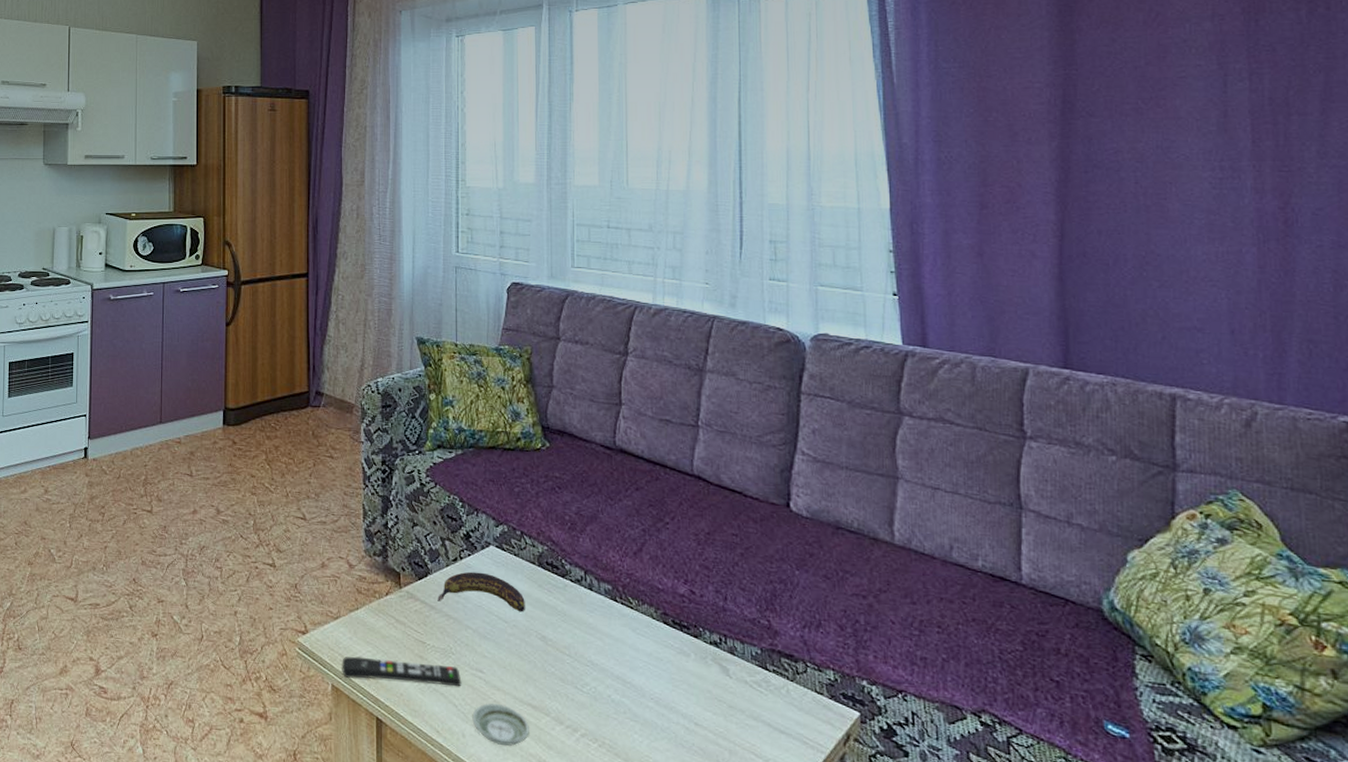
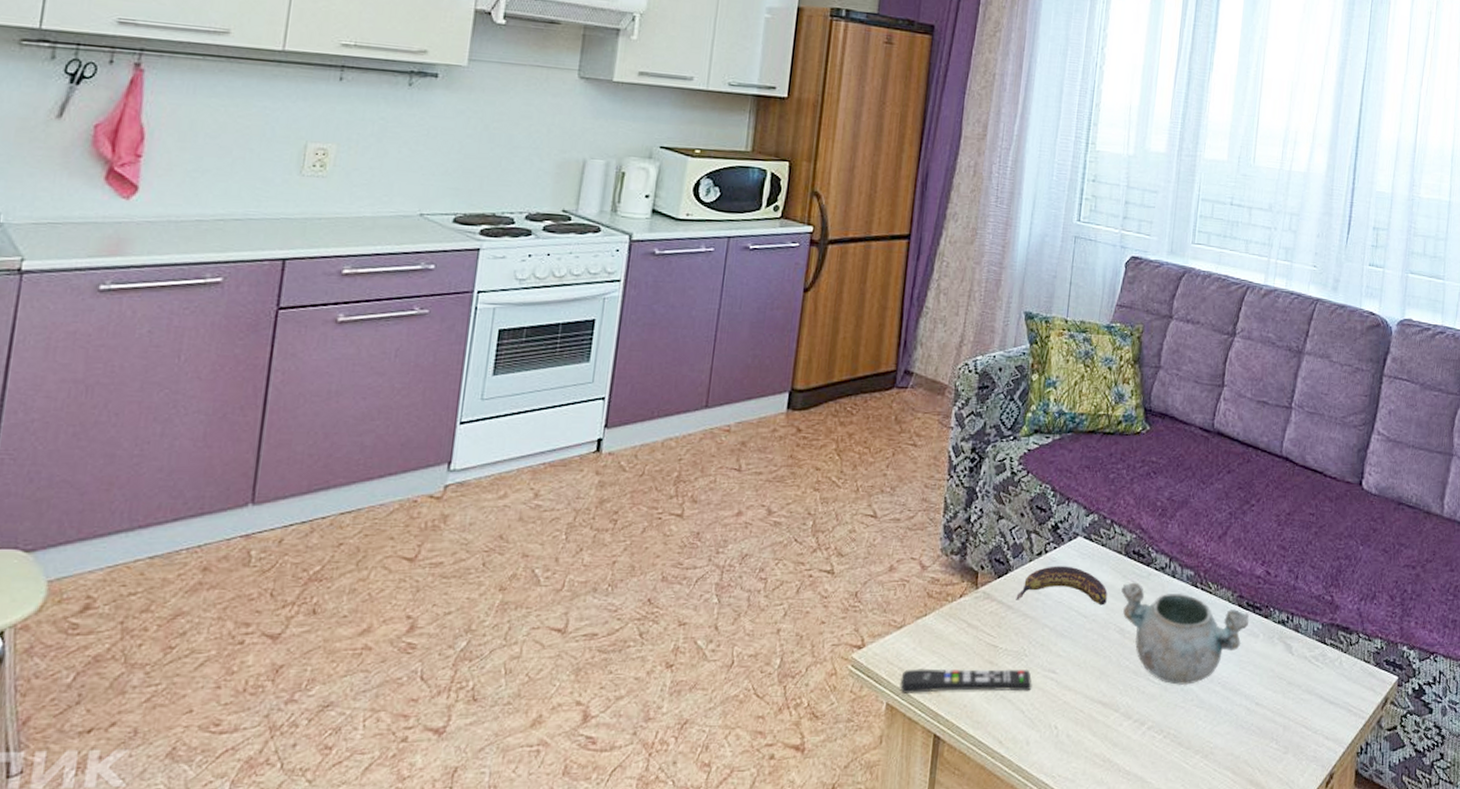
saucer: present [472,703,529,747] -> none [1039,705,1097,749]
decorative bowl: none [539,592,678,697] -> present [1121,582,1249,685]

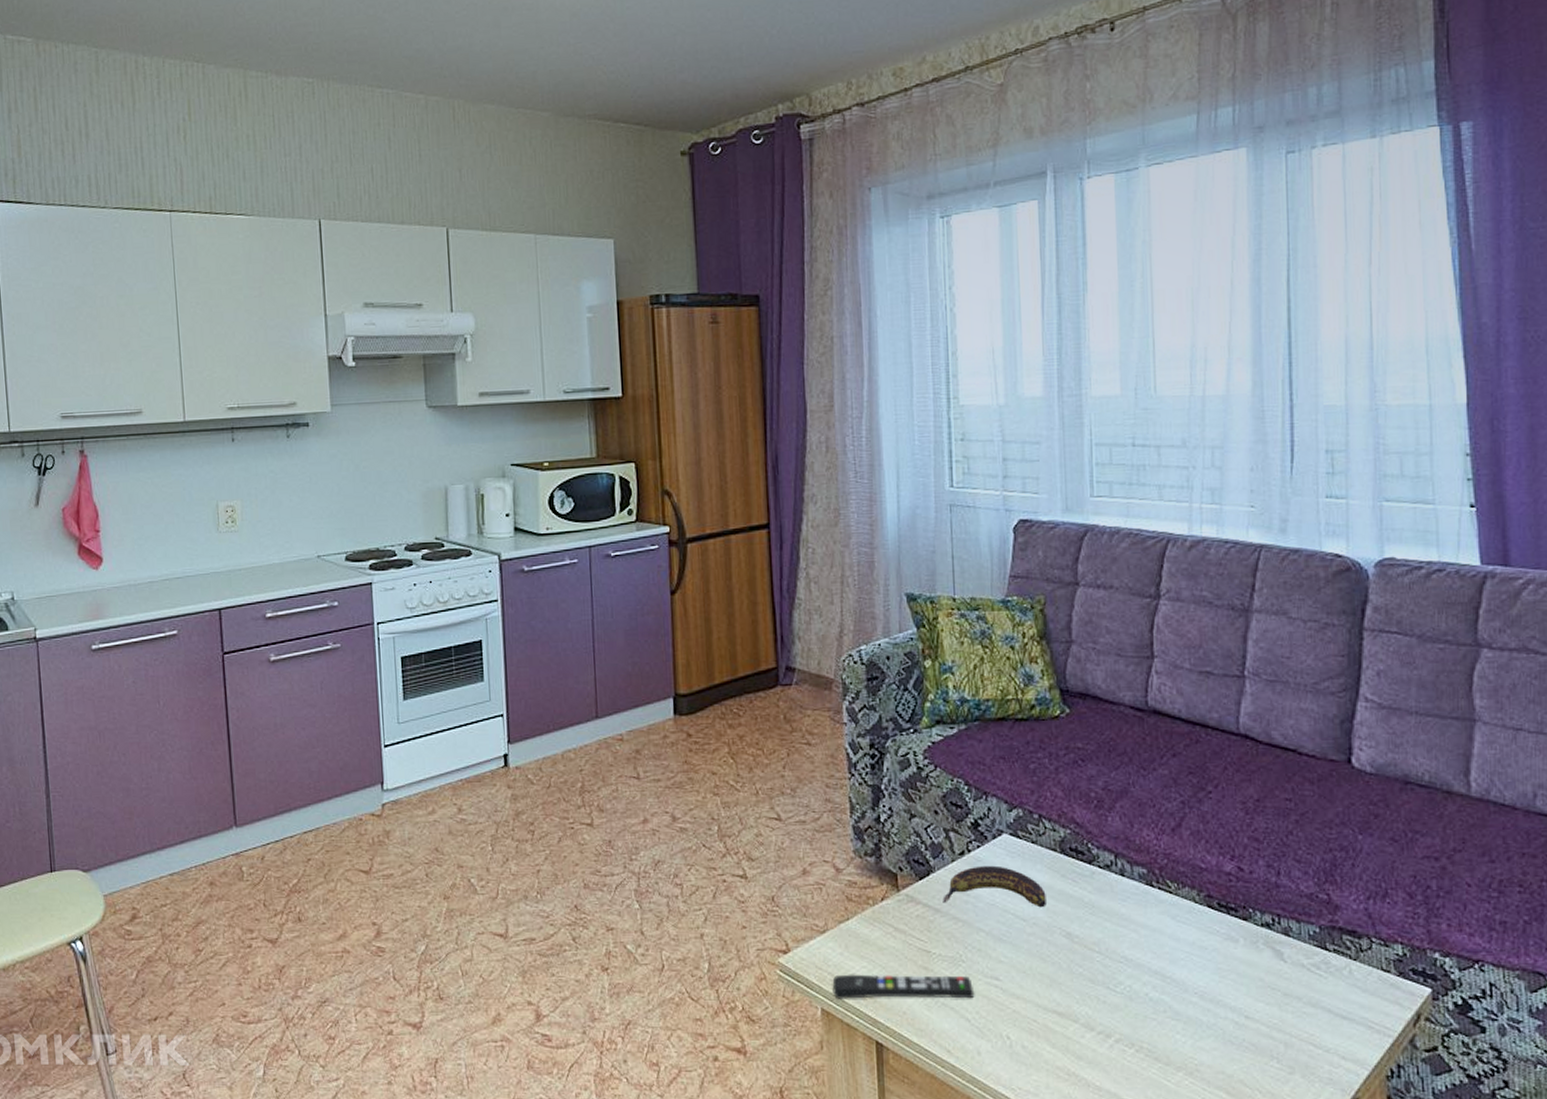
decorative bowl: present [1121,582,1249,685] -> none [1062,882,1224,995]

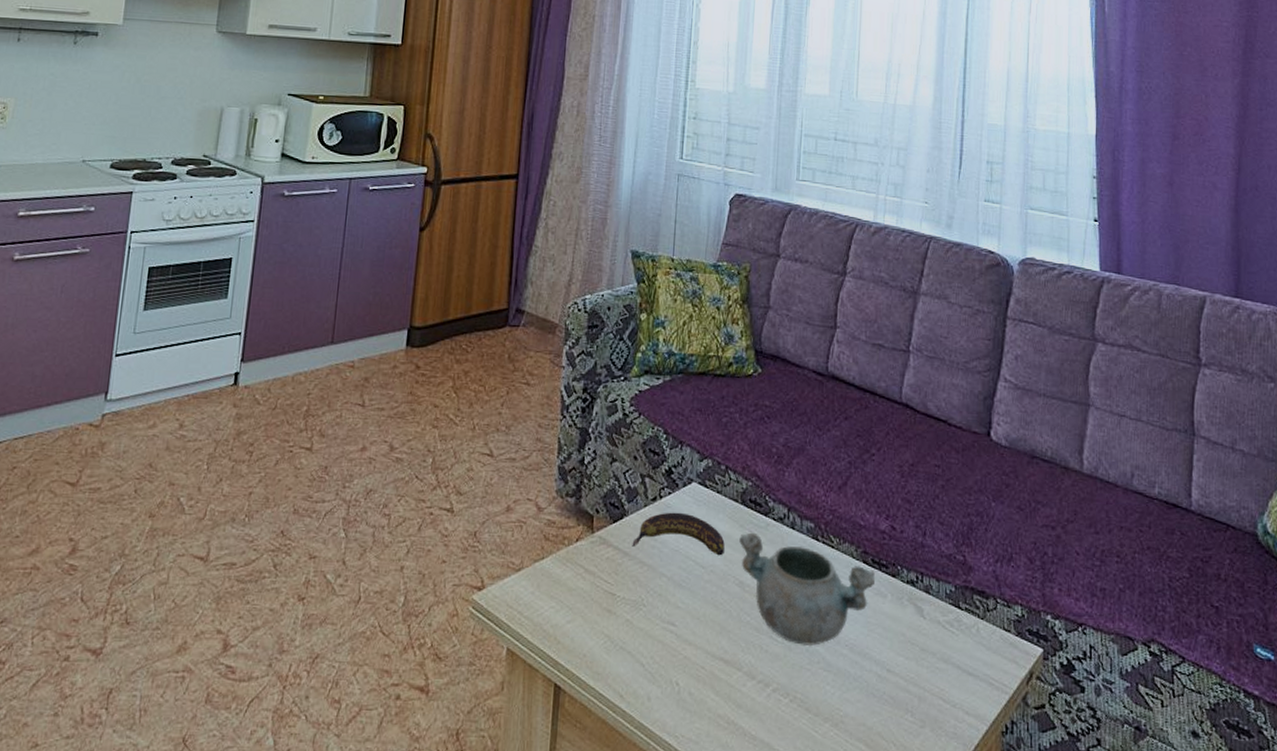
remote control: present [832,974,975,999] -> none [520,614,652,644]
decorative bowl: none [1062,882,1224,995] -> present [739,532,876,646]

